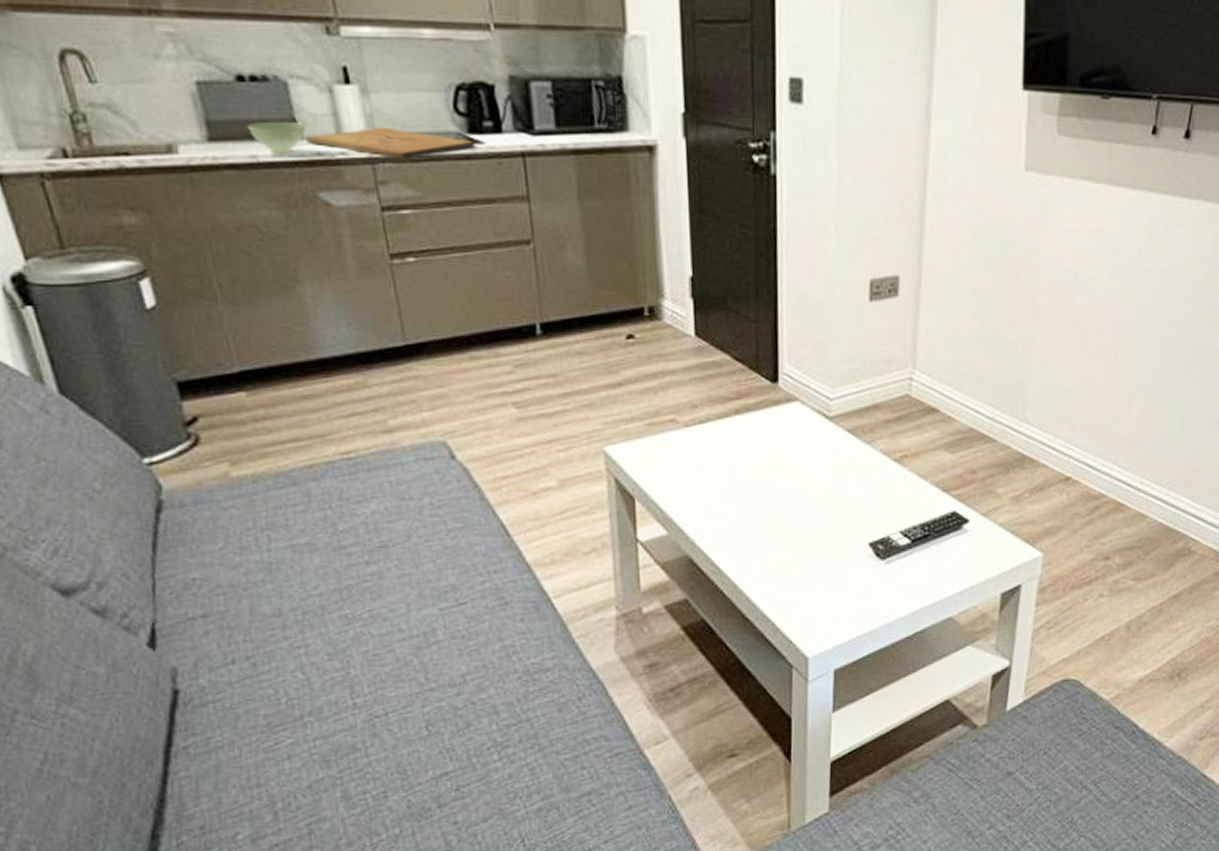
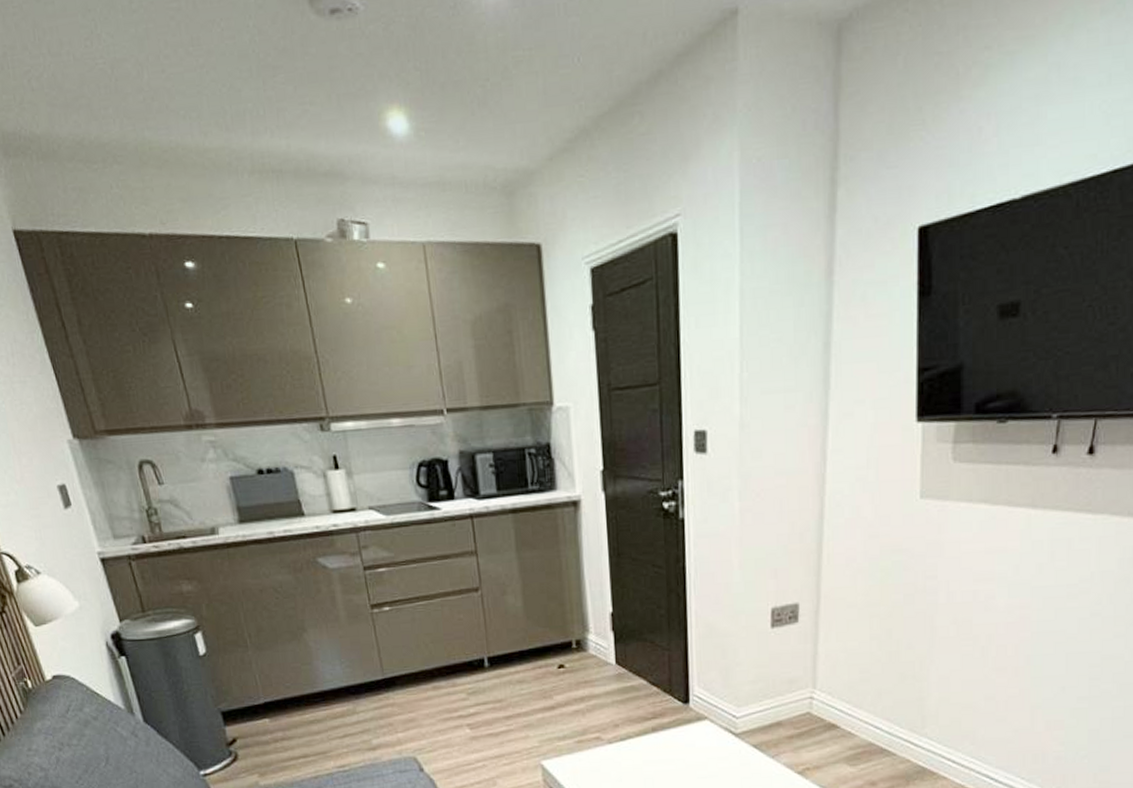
bowl: present [246,121,307,154] -> none [265,503,308,529]
cutting board: present [306,127,476,159] -> none [307,501,434,527]

